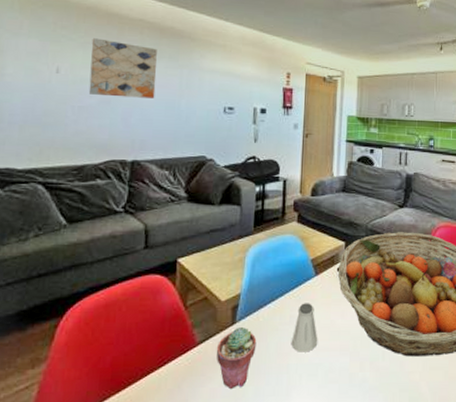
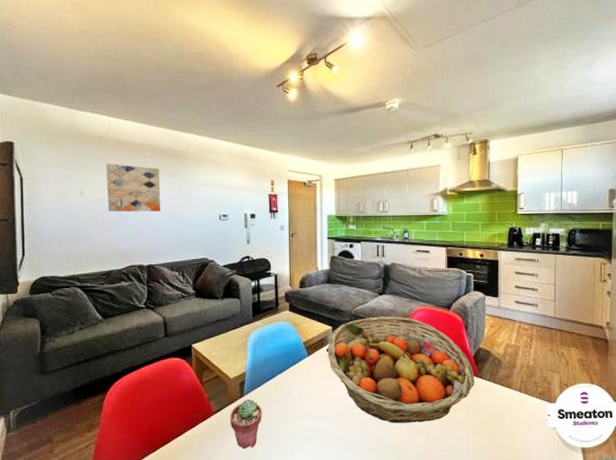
saltshaker: present [291,303,318,352] -> none [291,379,314,420]

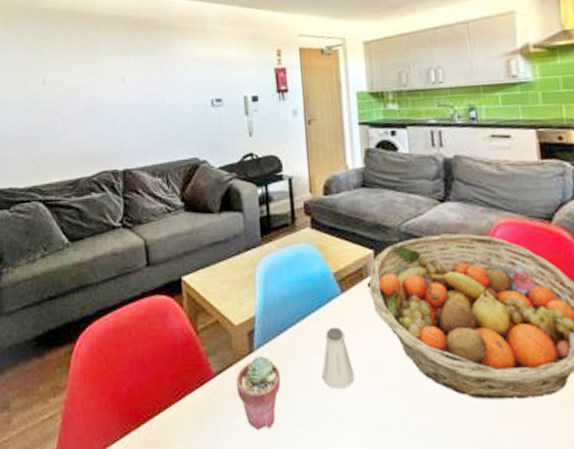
wall art: present [106,163,161,212] -> none [71,42,138,103]
saltshaker: none [291,379,314,420] -> present [321,327,355,389]

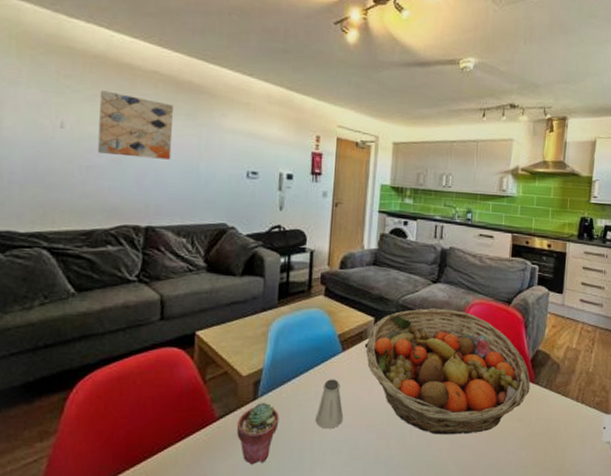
wall art: none [71,42,138,103] -> present [97,90,173,160]

